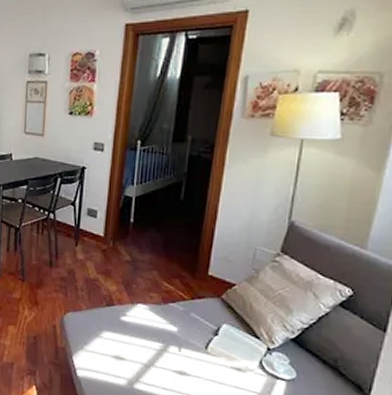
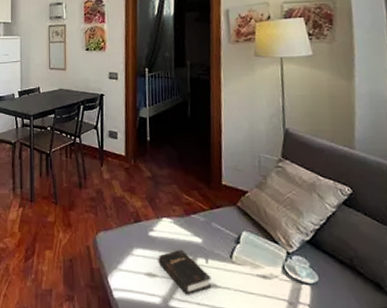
hardback book: none [128,335,182,380] -> present [159,249,212,295]

